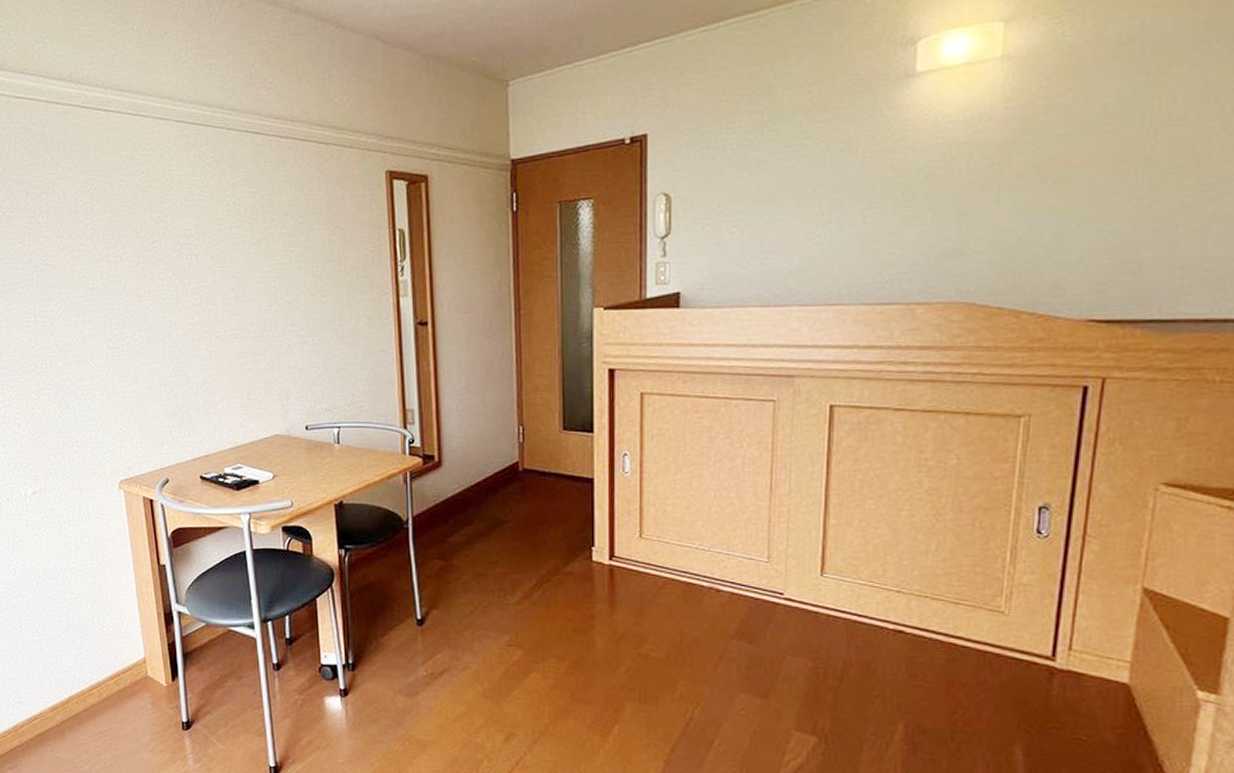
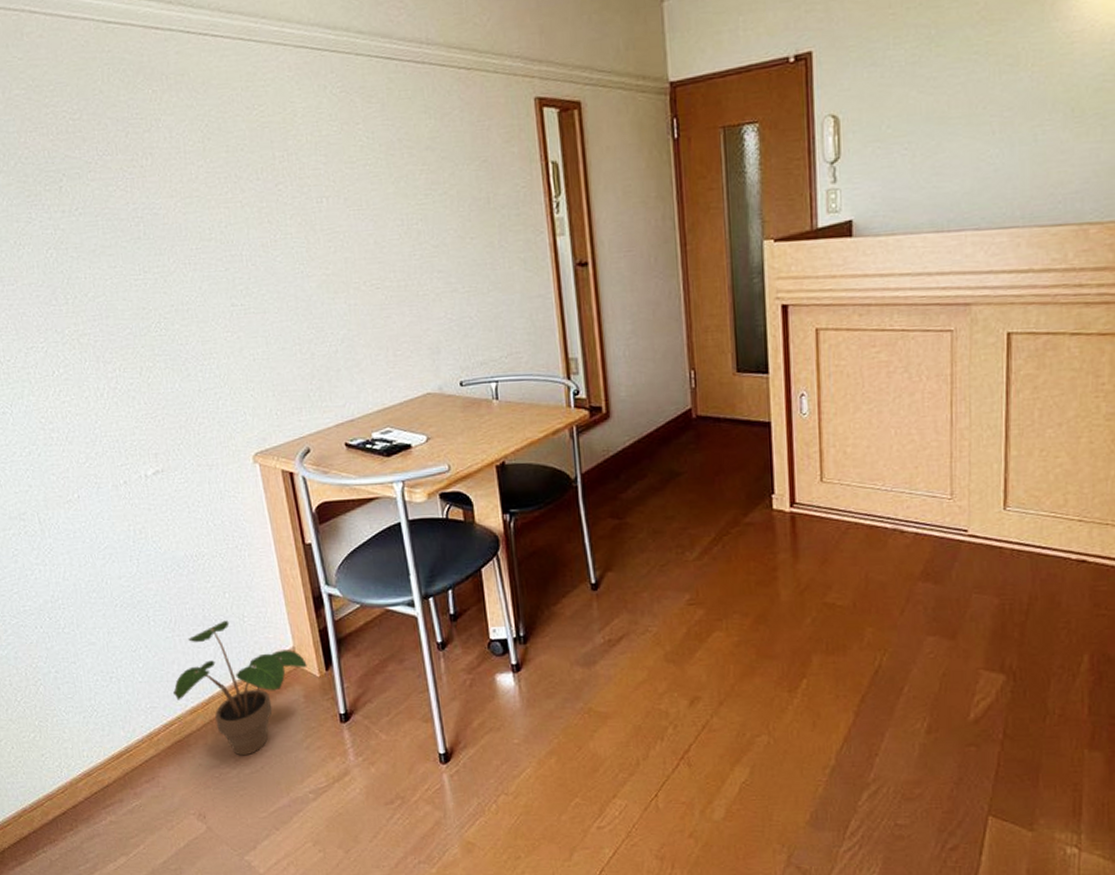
potted plant: none [37,629,156,753] -> present [172,620,307,756]

